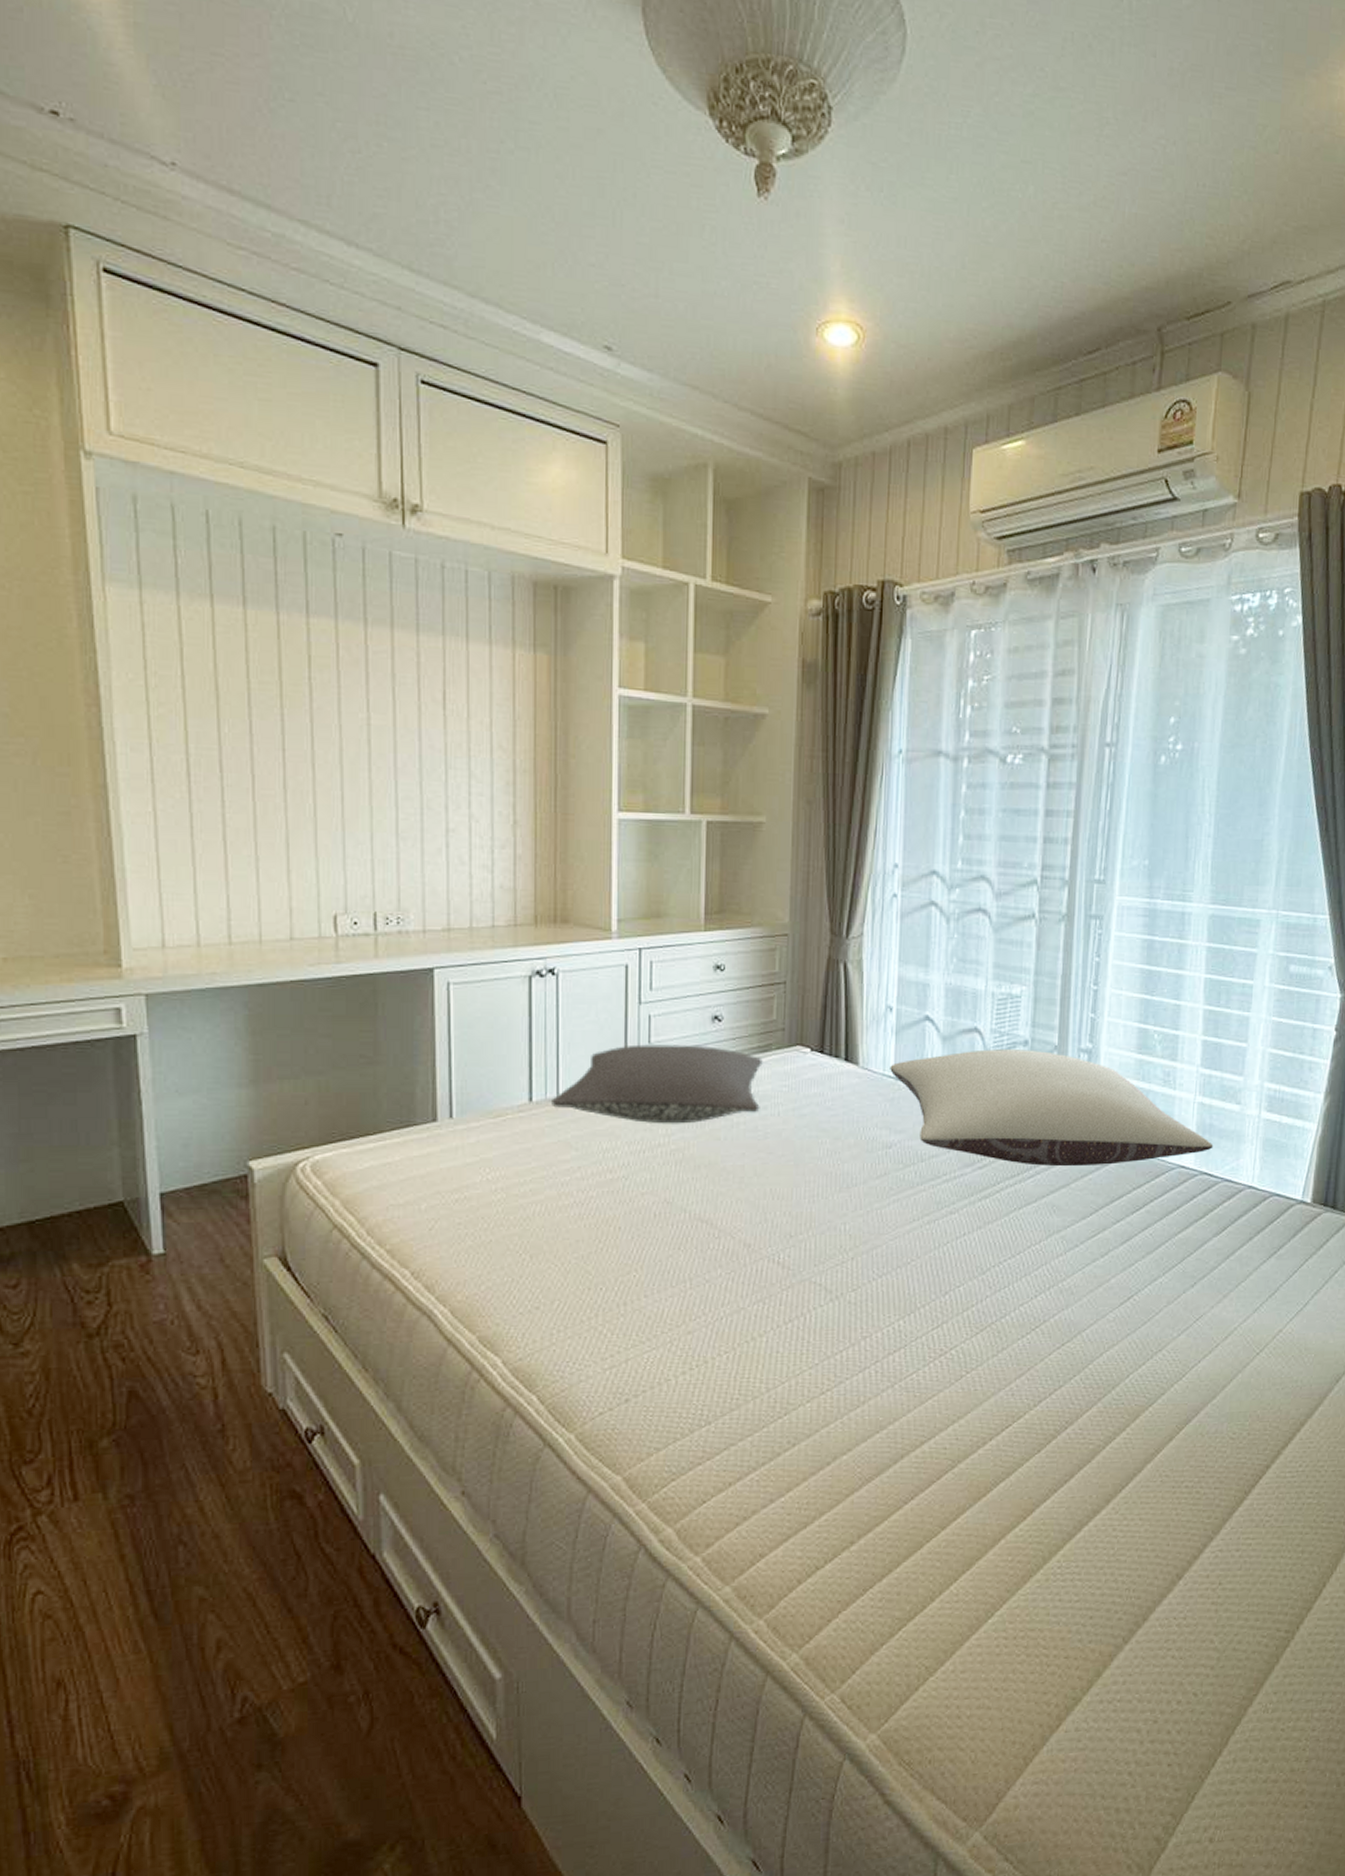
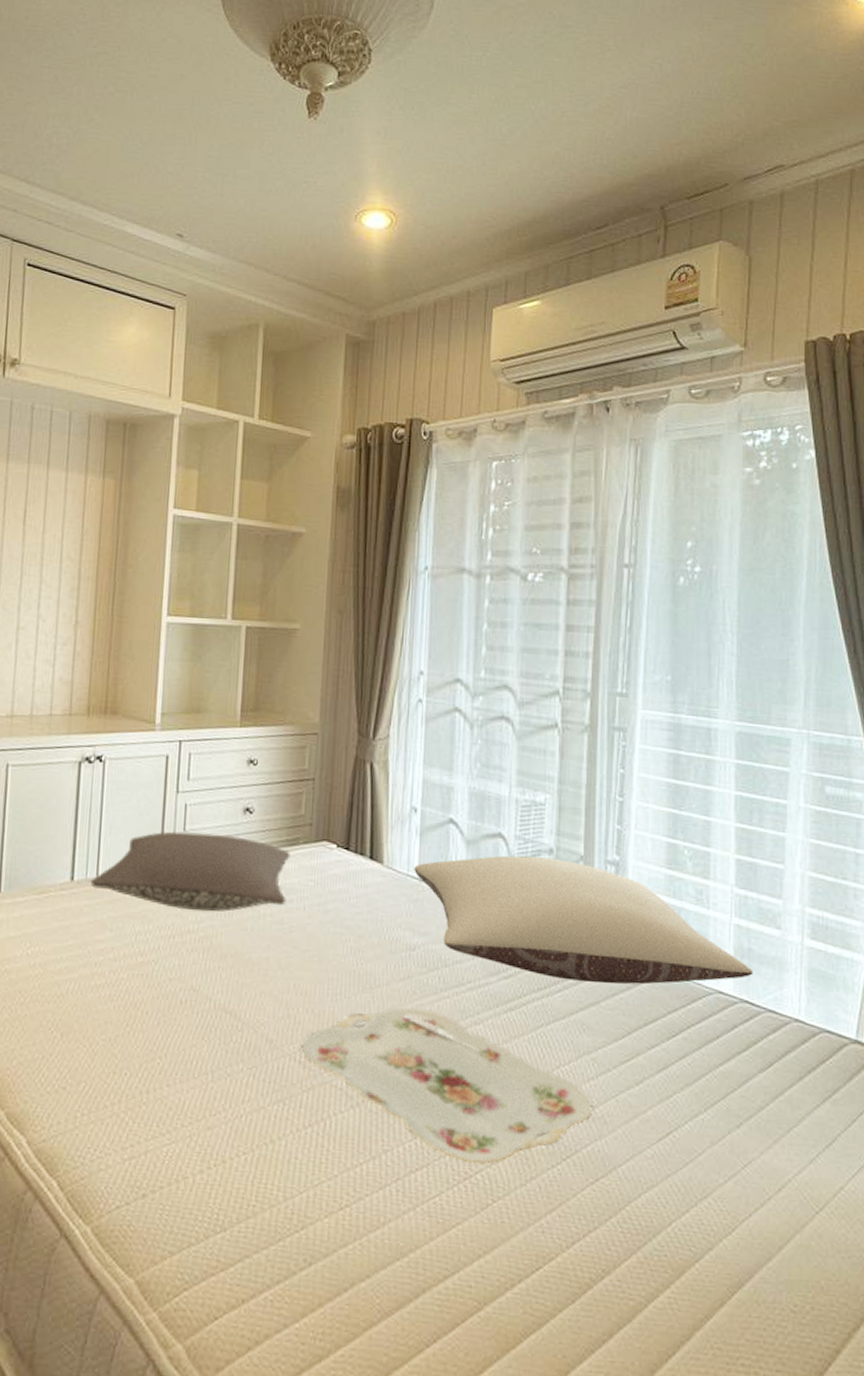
serving tray: none [779,1204,1061,1341] -> present [301,1008,593,1164]

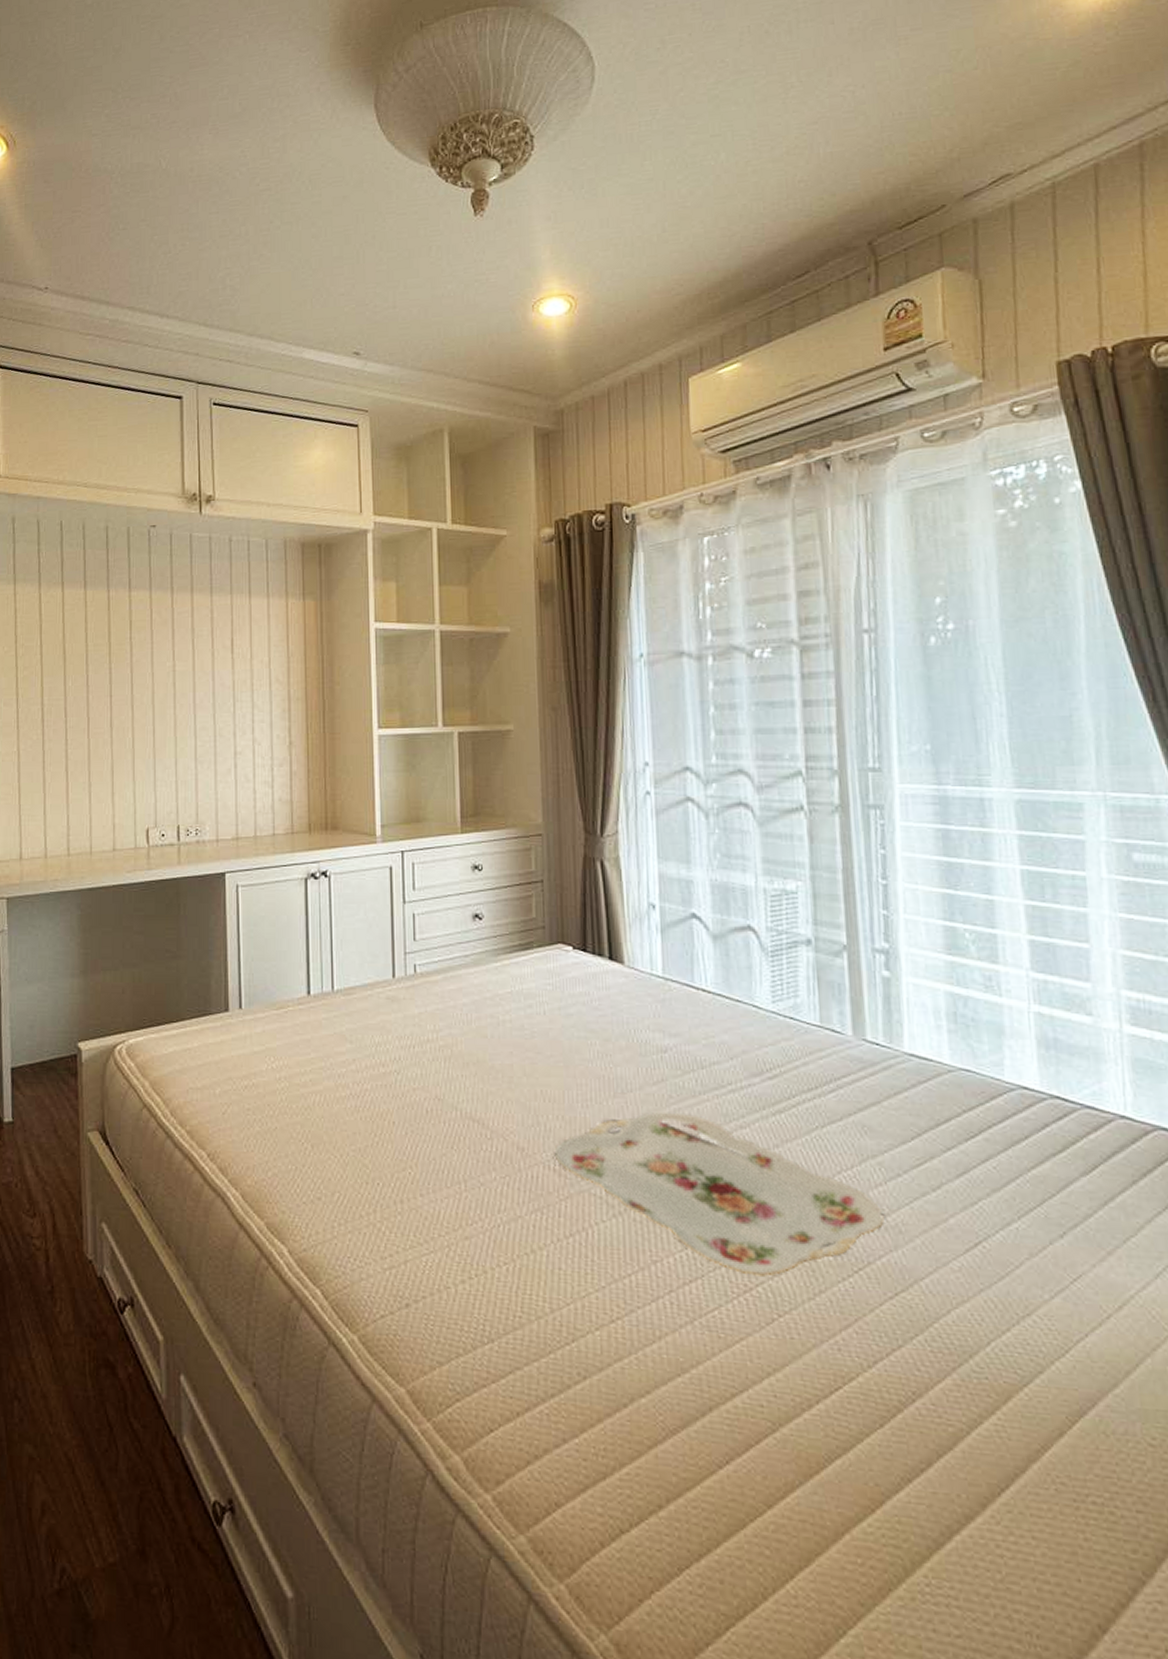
pillow: present [91,831,291,912] -> none [327,941,525,1021]
pillow: present [414,855,754,985] -> none [658,949,1063,1082]

